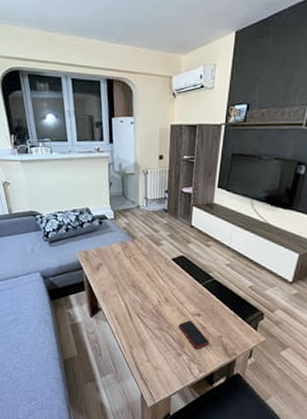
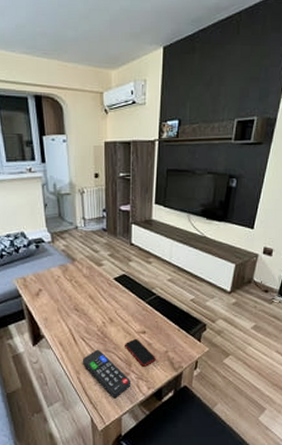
remote control: none [136,326,182,378] -> present [82,349,130,399]

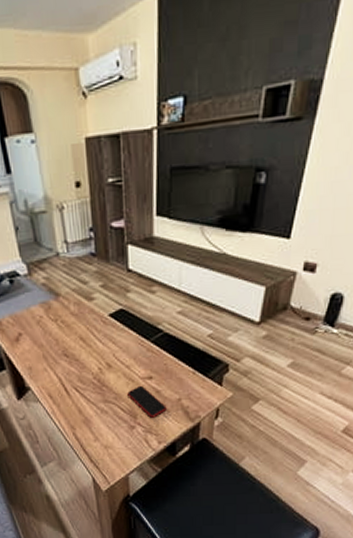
remote control: present [82,349,130,399] -> none [77,400,137,456]

